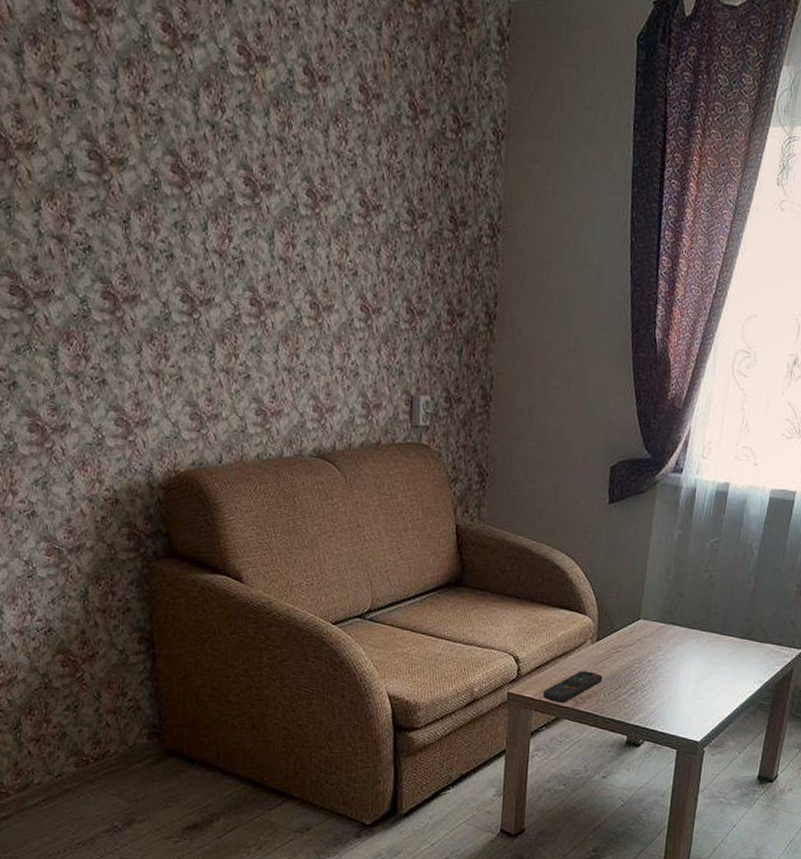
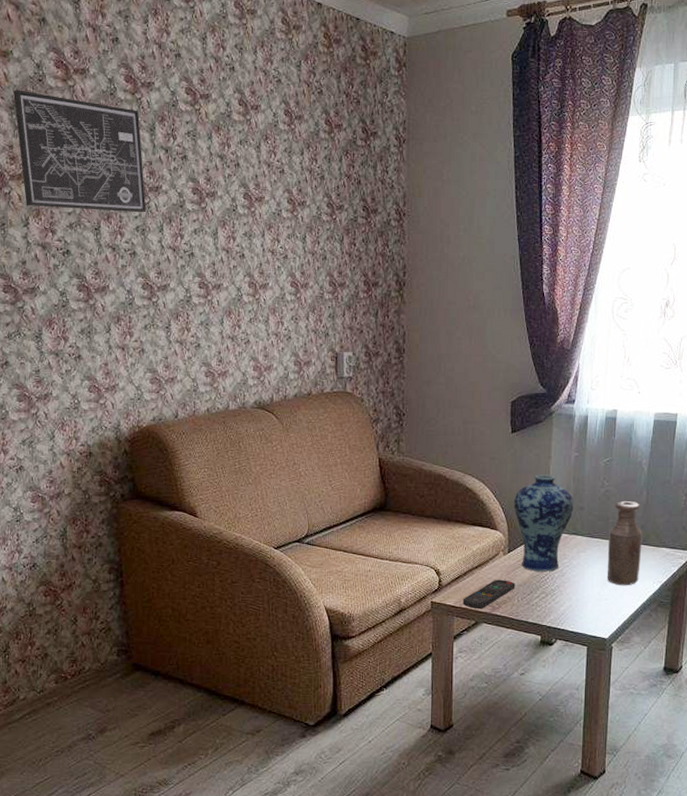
wall art: none [20,30,188,205] -> present [13,90,147,213]
vase: none [605,553,674,665] -> present [513,474,574,572]
bottle: none [703,588,748,685] -> present [607,500,643,586]

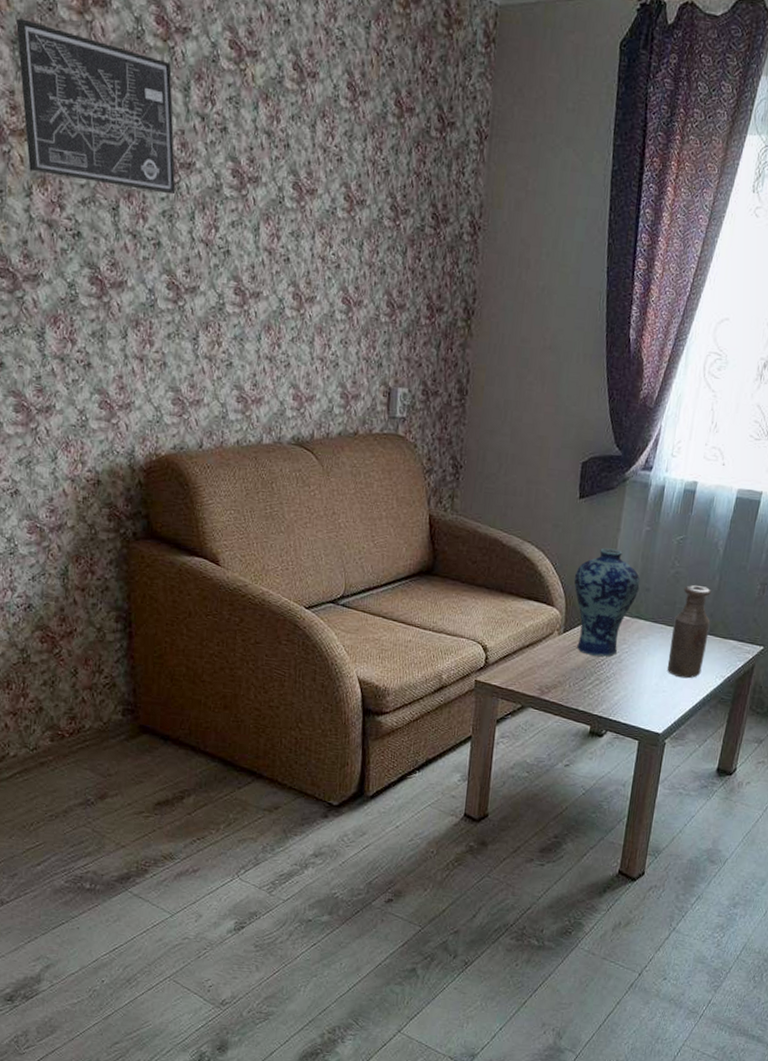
remote control: present [462,579,515,609] -> none [509,661,569,692]

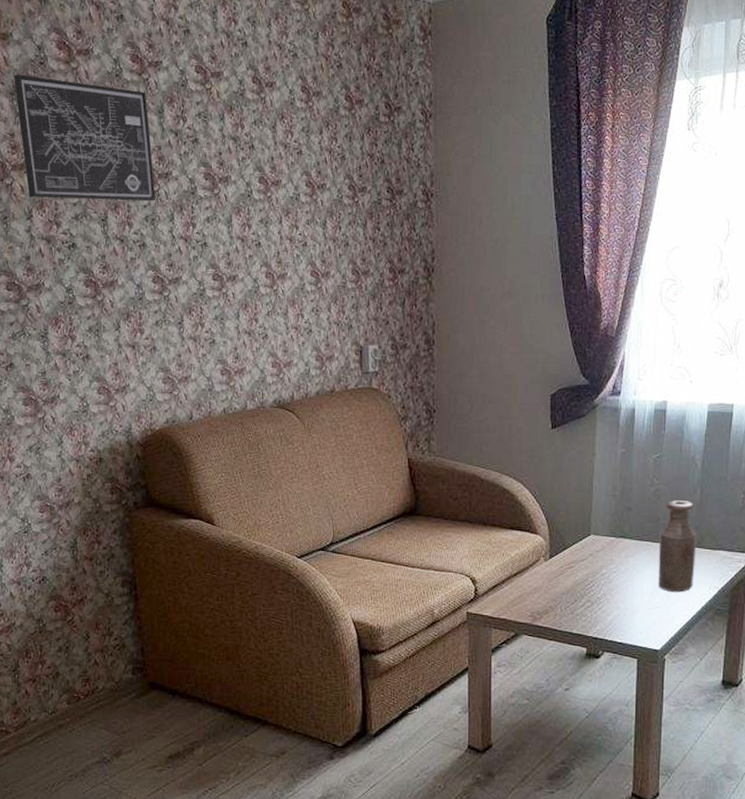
vase: present [574,548,641,657] -> none [554,473,621,578]

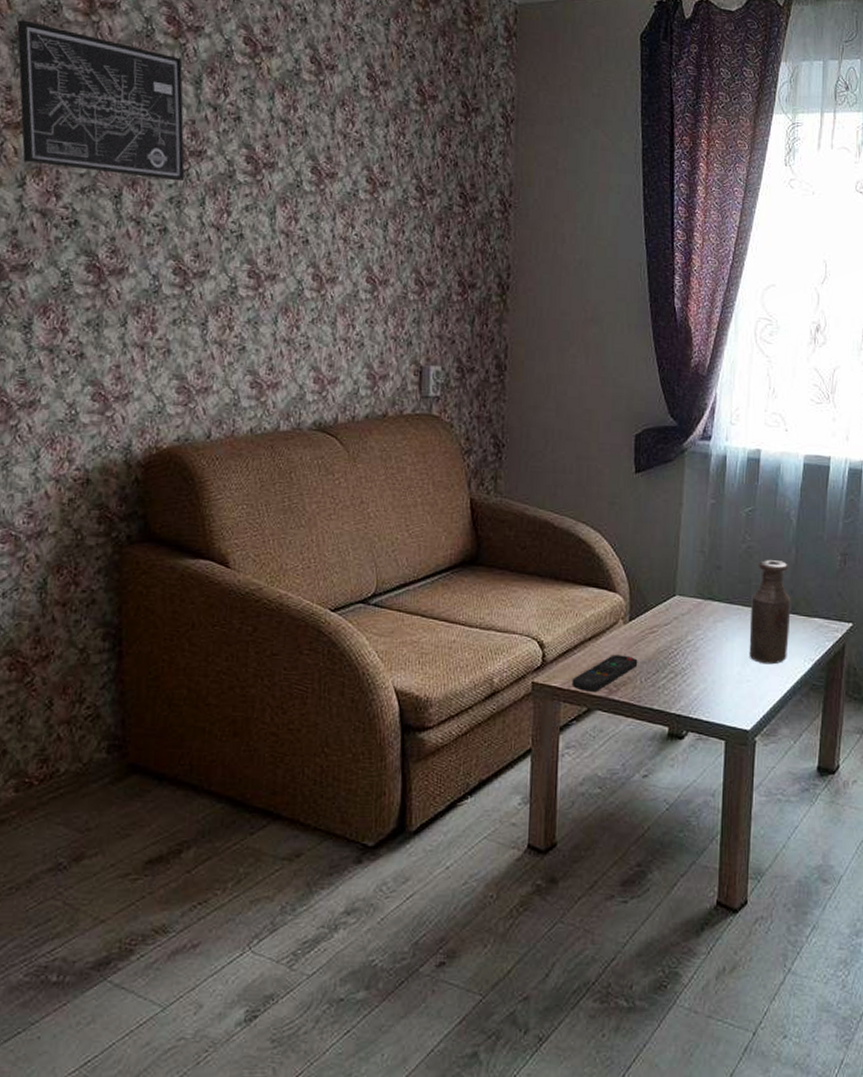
remote control: none [501,587,558,619] -> present [571,654,638,692]

